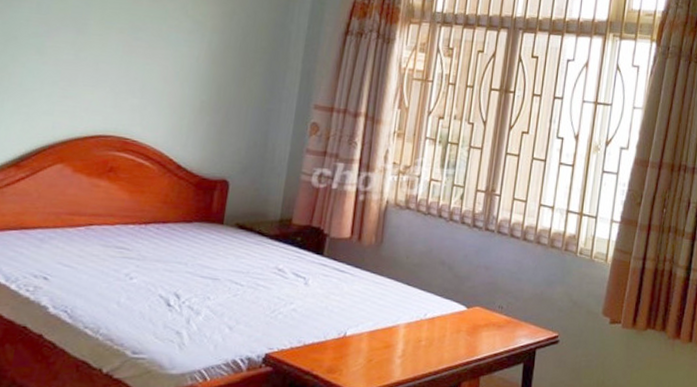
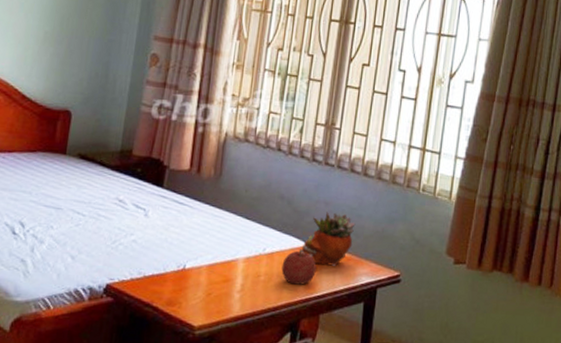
fruit: none [442,313,477,349] -> present [281,249,317,285]
succulent planter: none [462,276,515,329] -> present [301,212,356,266]

